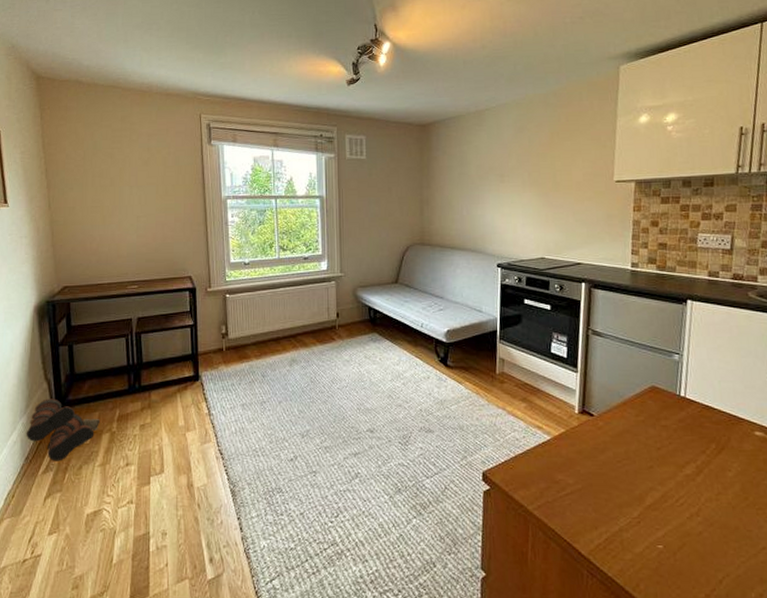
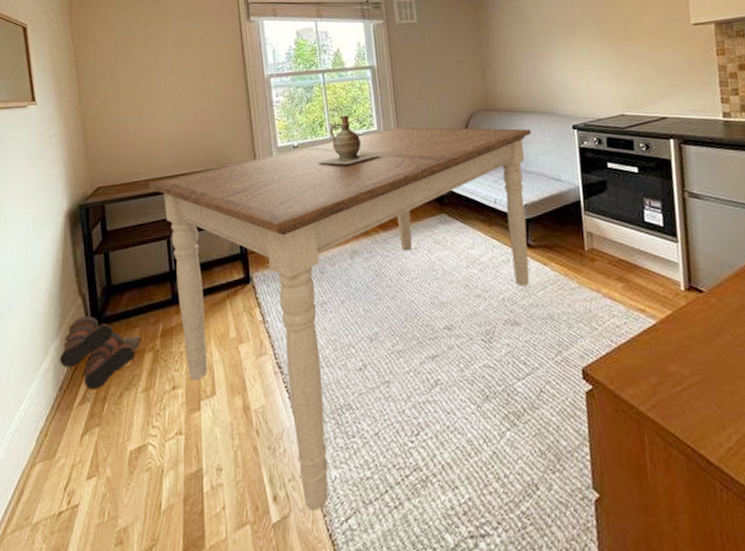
dining table: none [110,253,461,573] -> present [148,127,532,512]
ceramic jug: none [266,239,324,283] -> present [318,115,382,165]

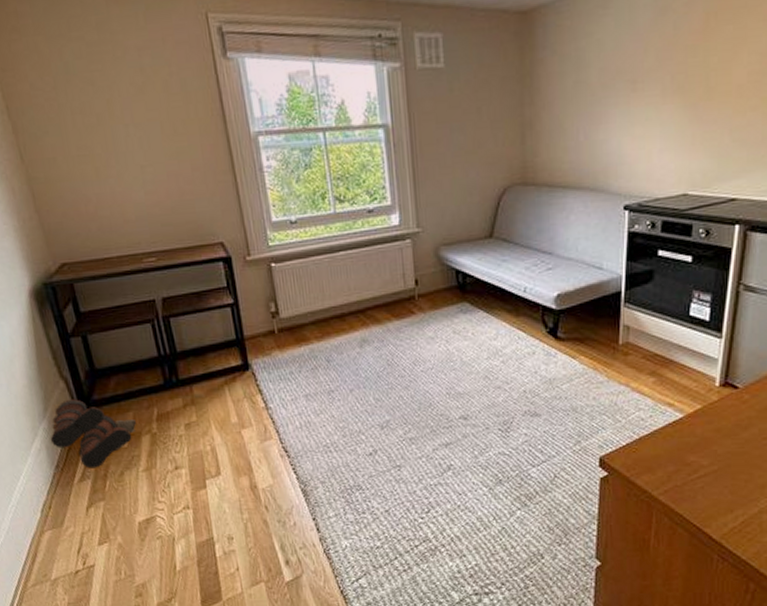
dining table: present [148,127,532,512] -> none [121,202,575,573]
ceramic jug: present [318,115,382,165] -> none [321,186,397,245]

